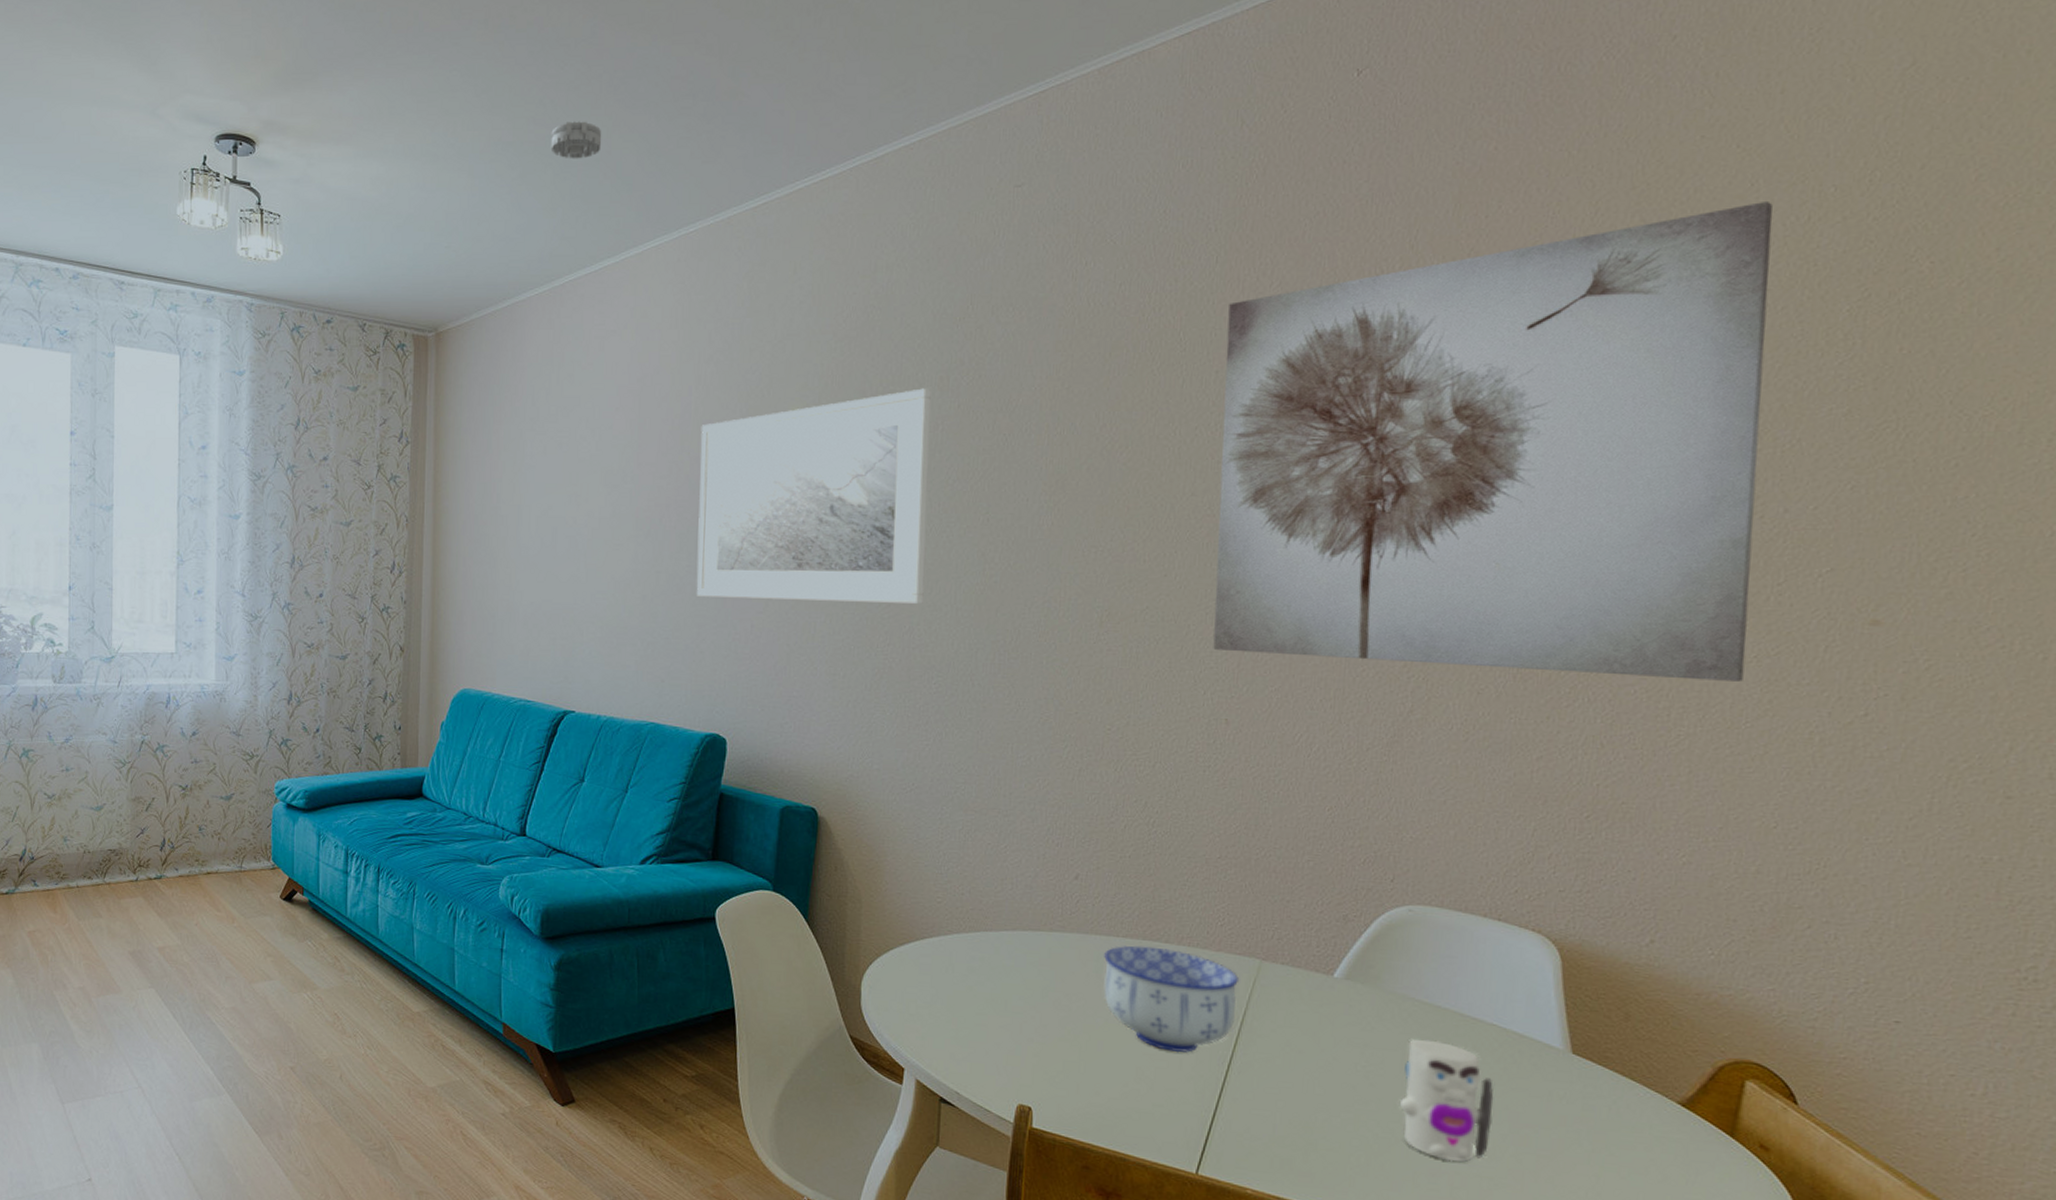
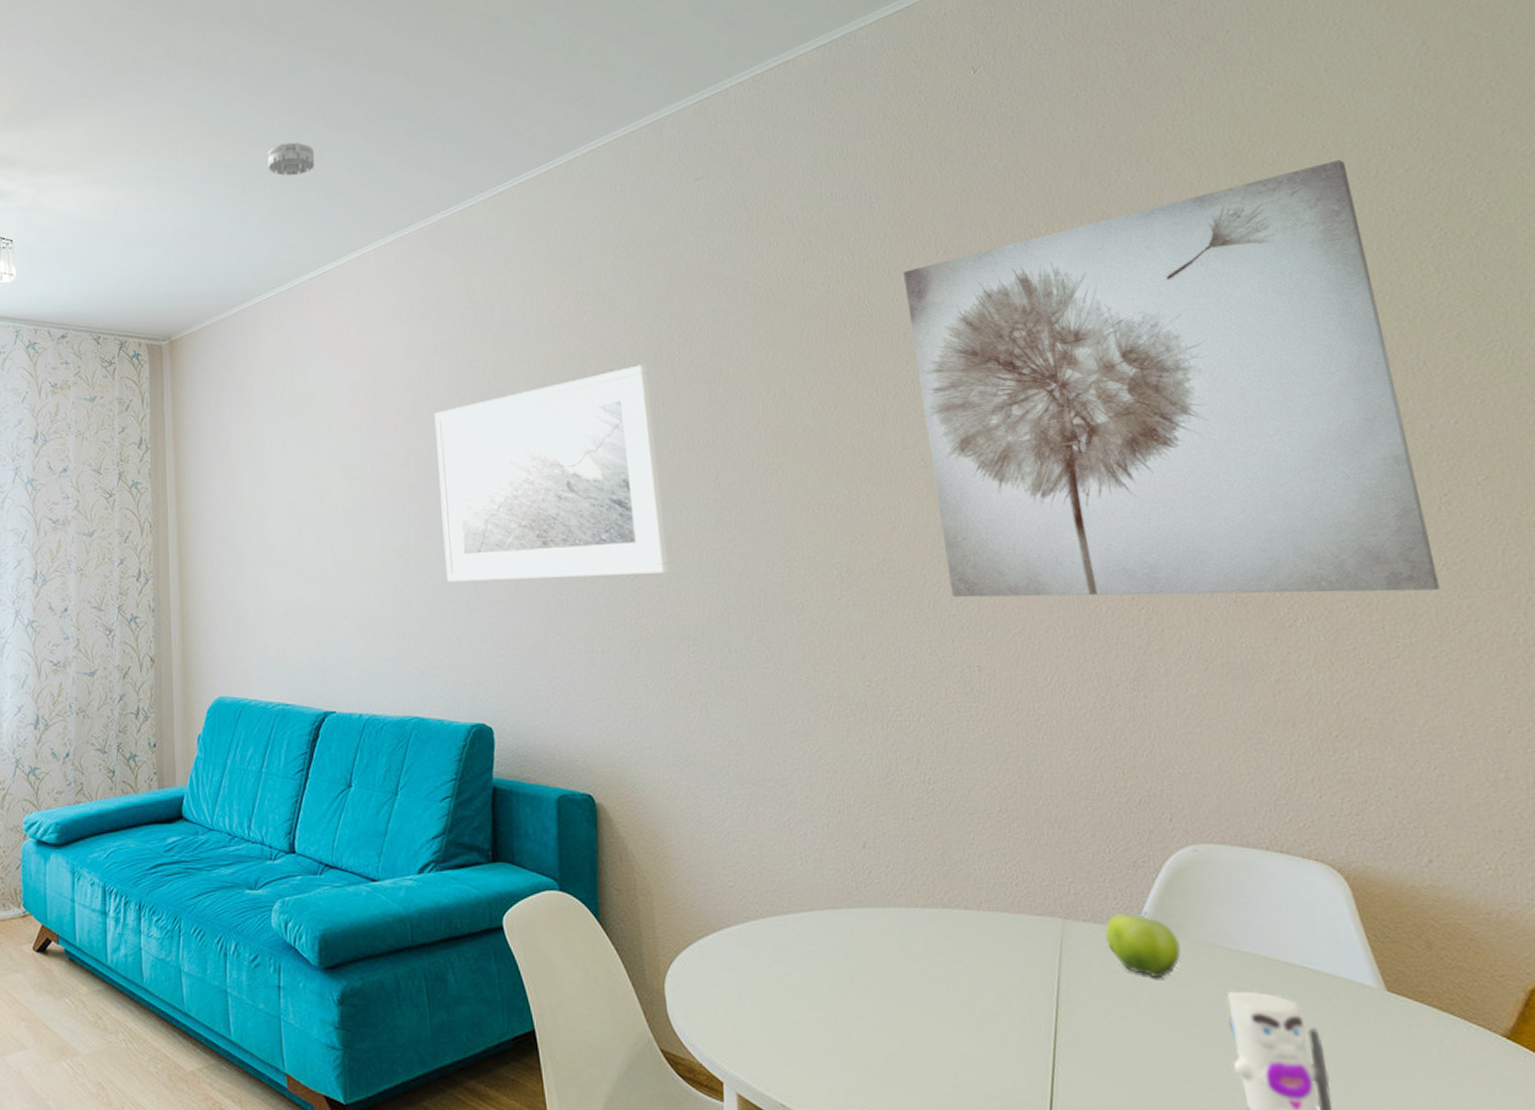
bowl: present [1104,945,1240,1053] -> none [906,915,1051,1033]
fruit: none [1300,959,1374,1020] -> present [1105,911,1181,977]

